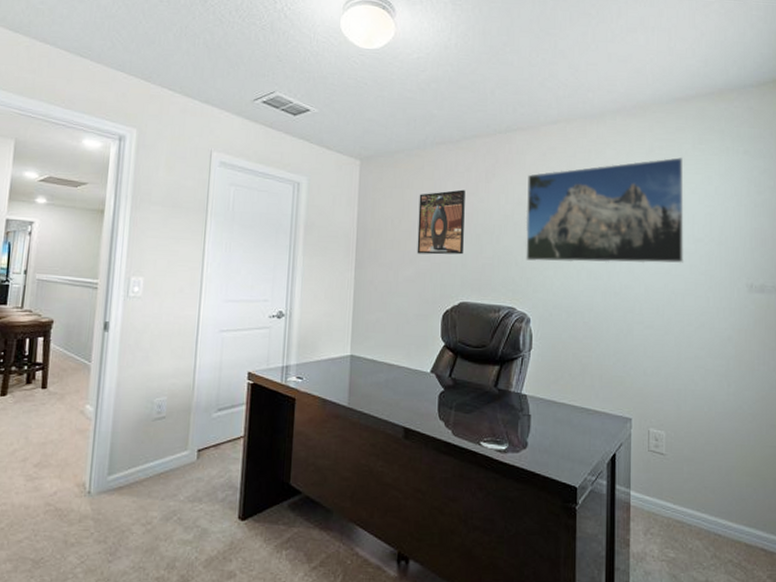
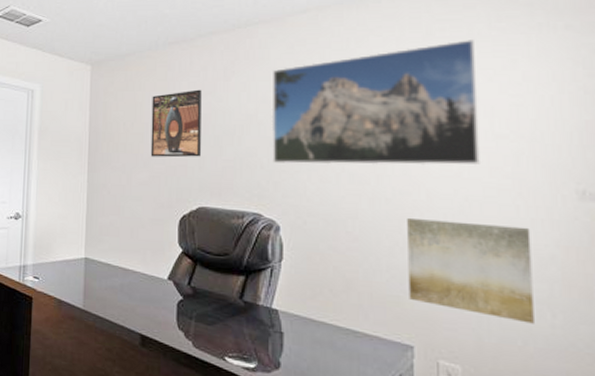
wall art: none [629,309,716,393] -> present [407,218,534,324]

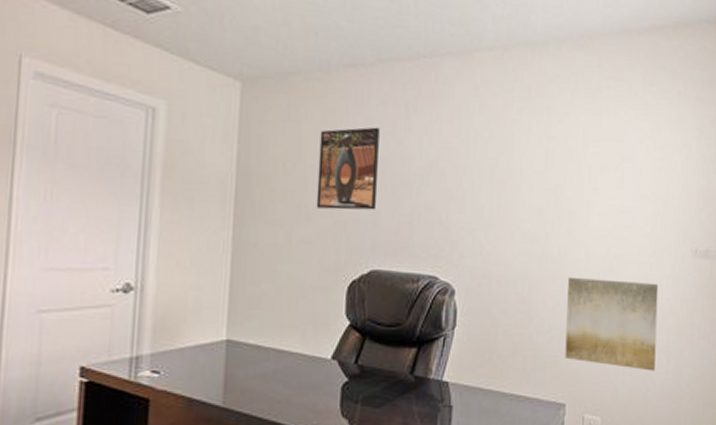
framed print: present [271,40,480,166] -> none [451,100,632,225]

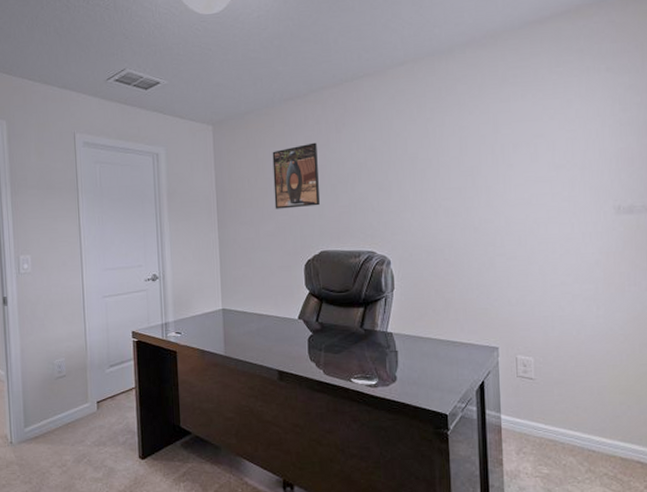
wall art: present [565,278,659,371] -> none [491,240,585,317]

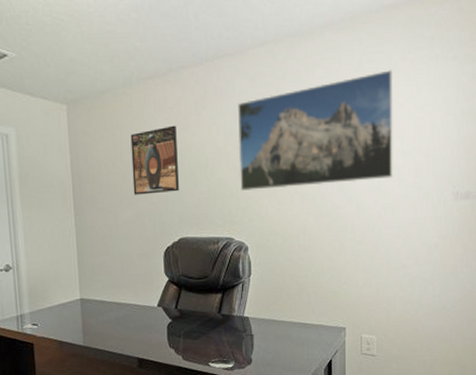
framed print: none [378,84,545,205] -> present [238,70,393,191]

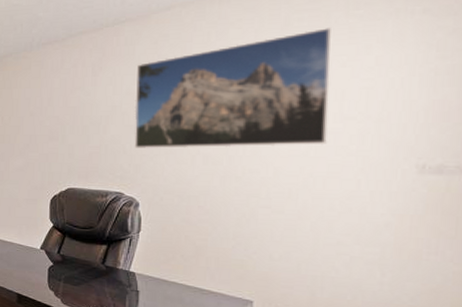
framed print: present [130,125,179,195] -> none [26,85,72,146]

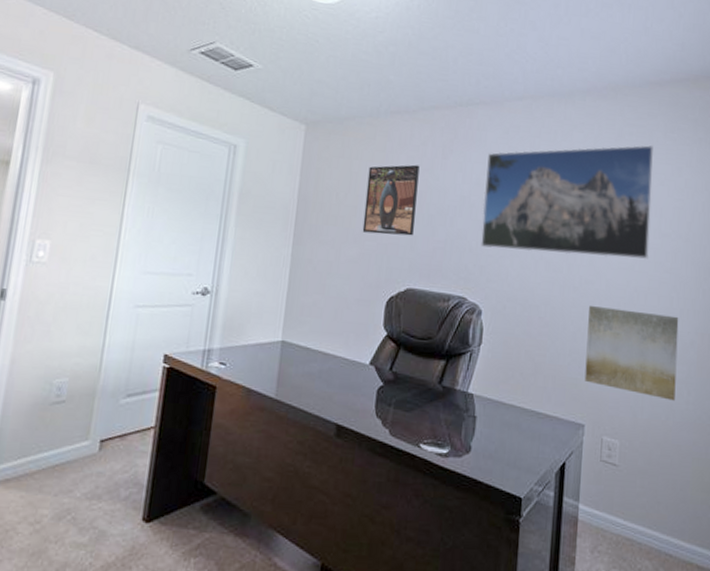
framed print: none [26,85,72,146] -> present [362,164,420,236]
wall art: none [251,194,369,282] -> present [584,306,679,401]

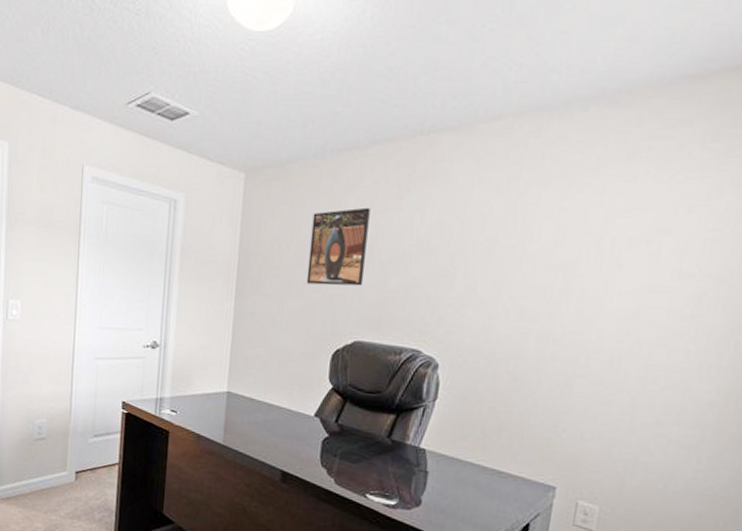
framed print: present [480,145,653,260] -> none [440,162,683,306]
wall art: present [584,306,679,401] -> none [560,360,696,468]

